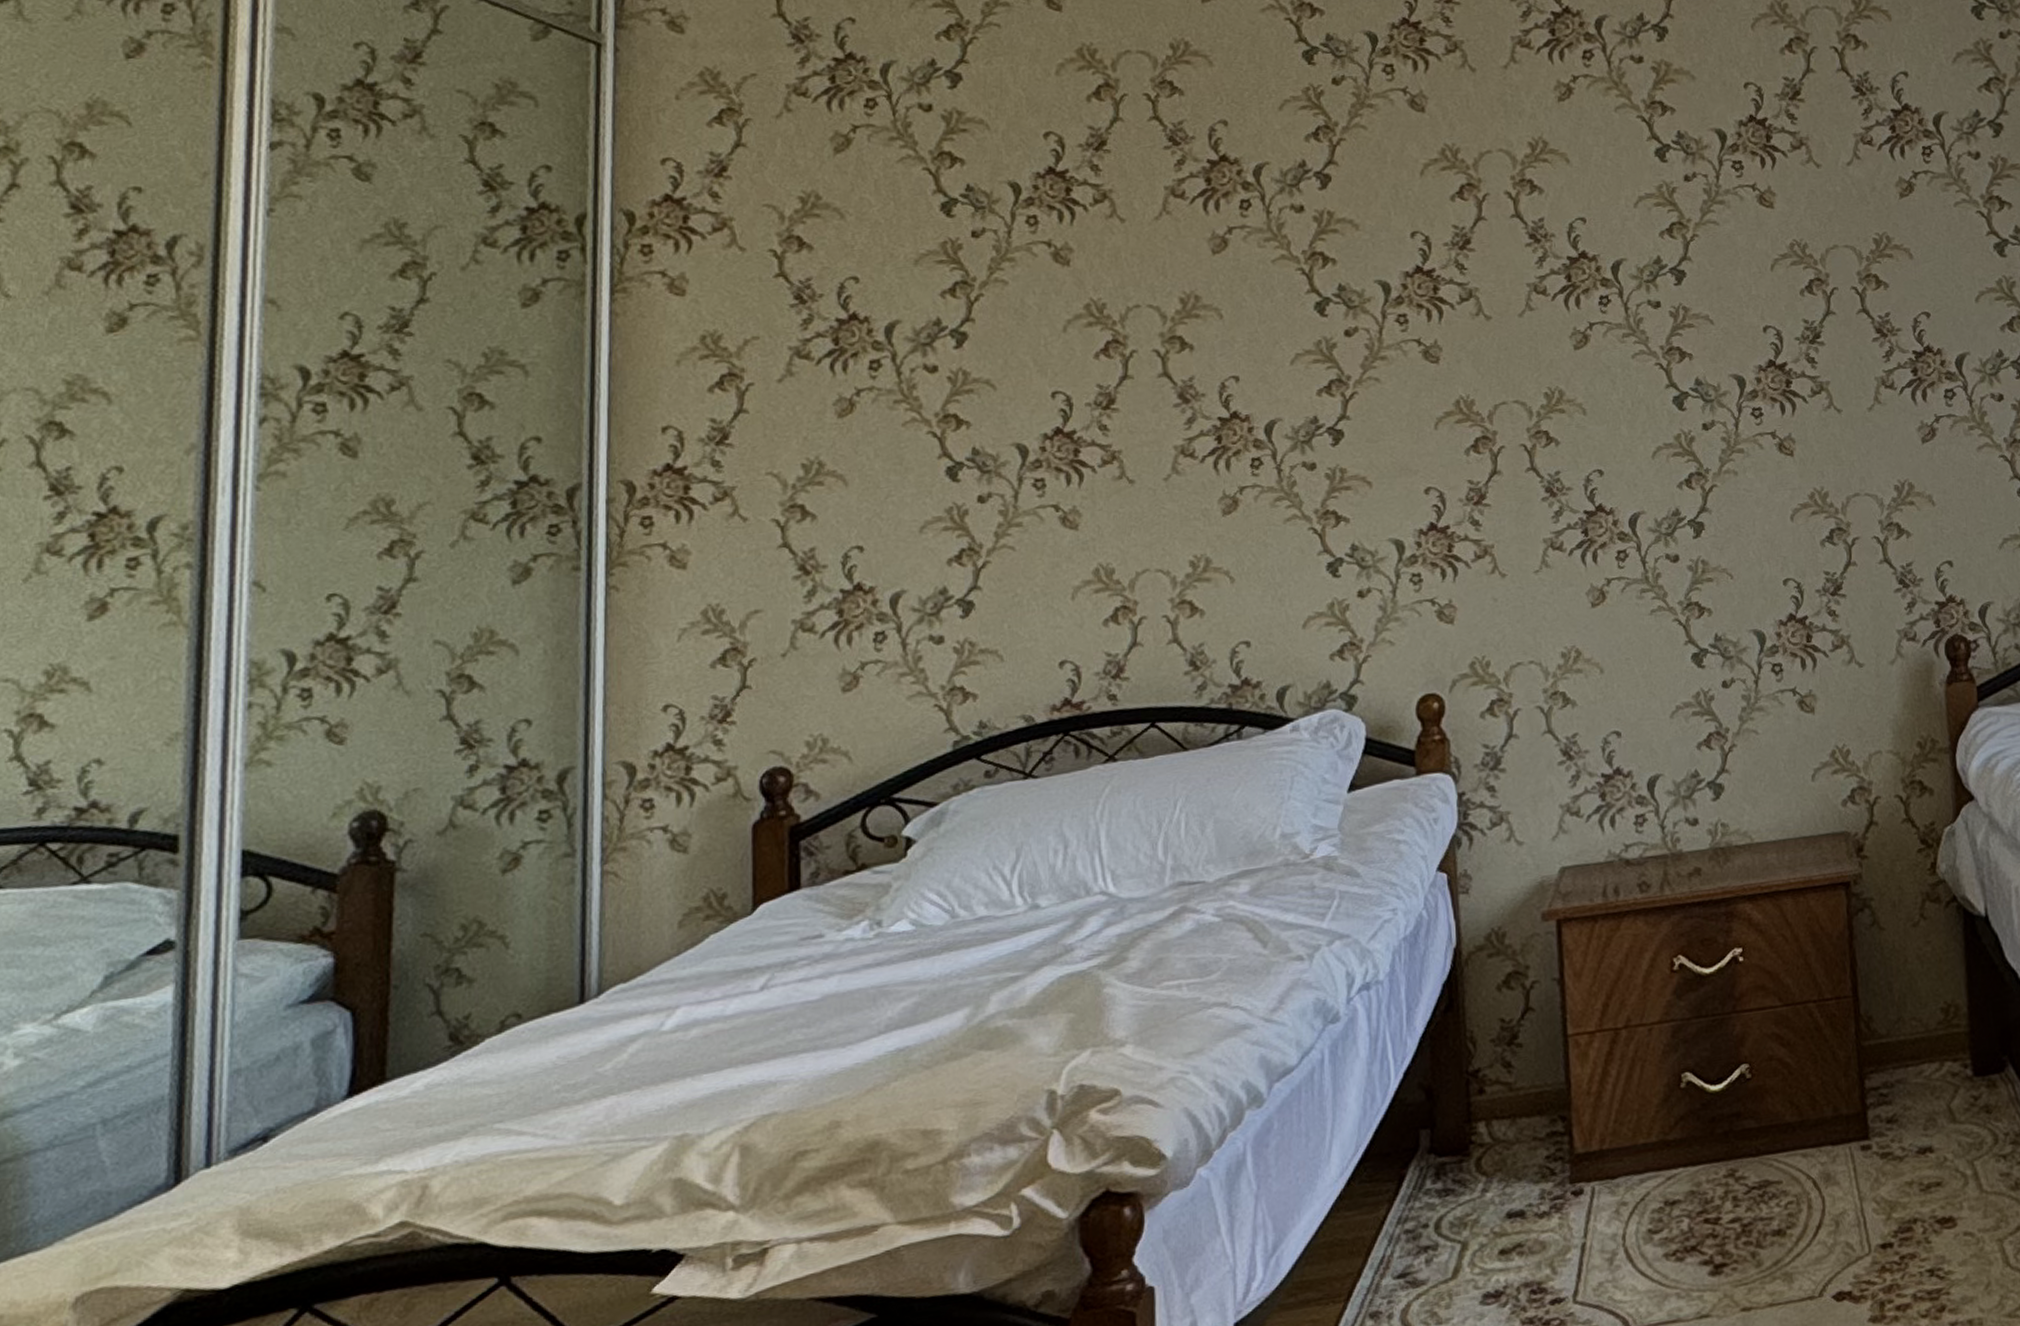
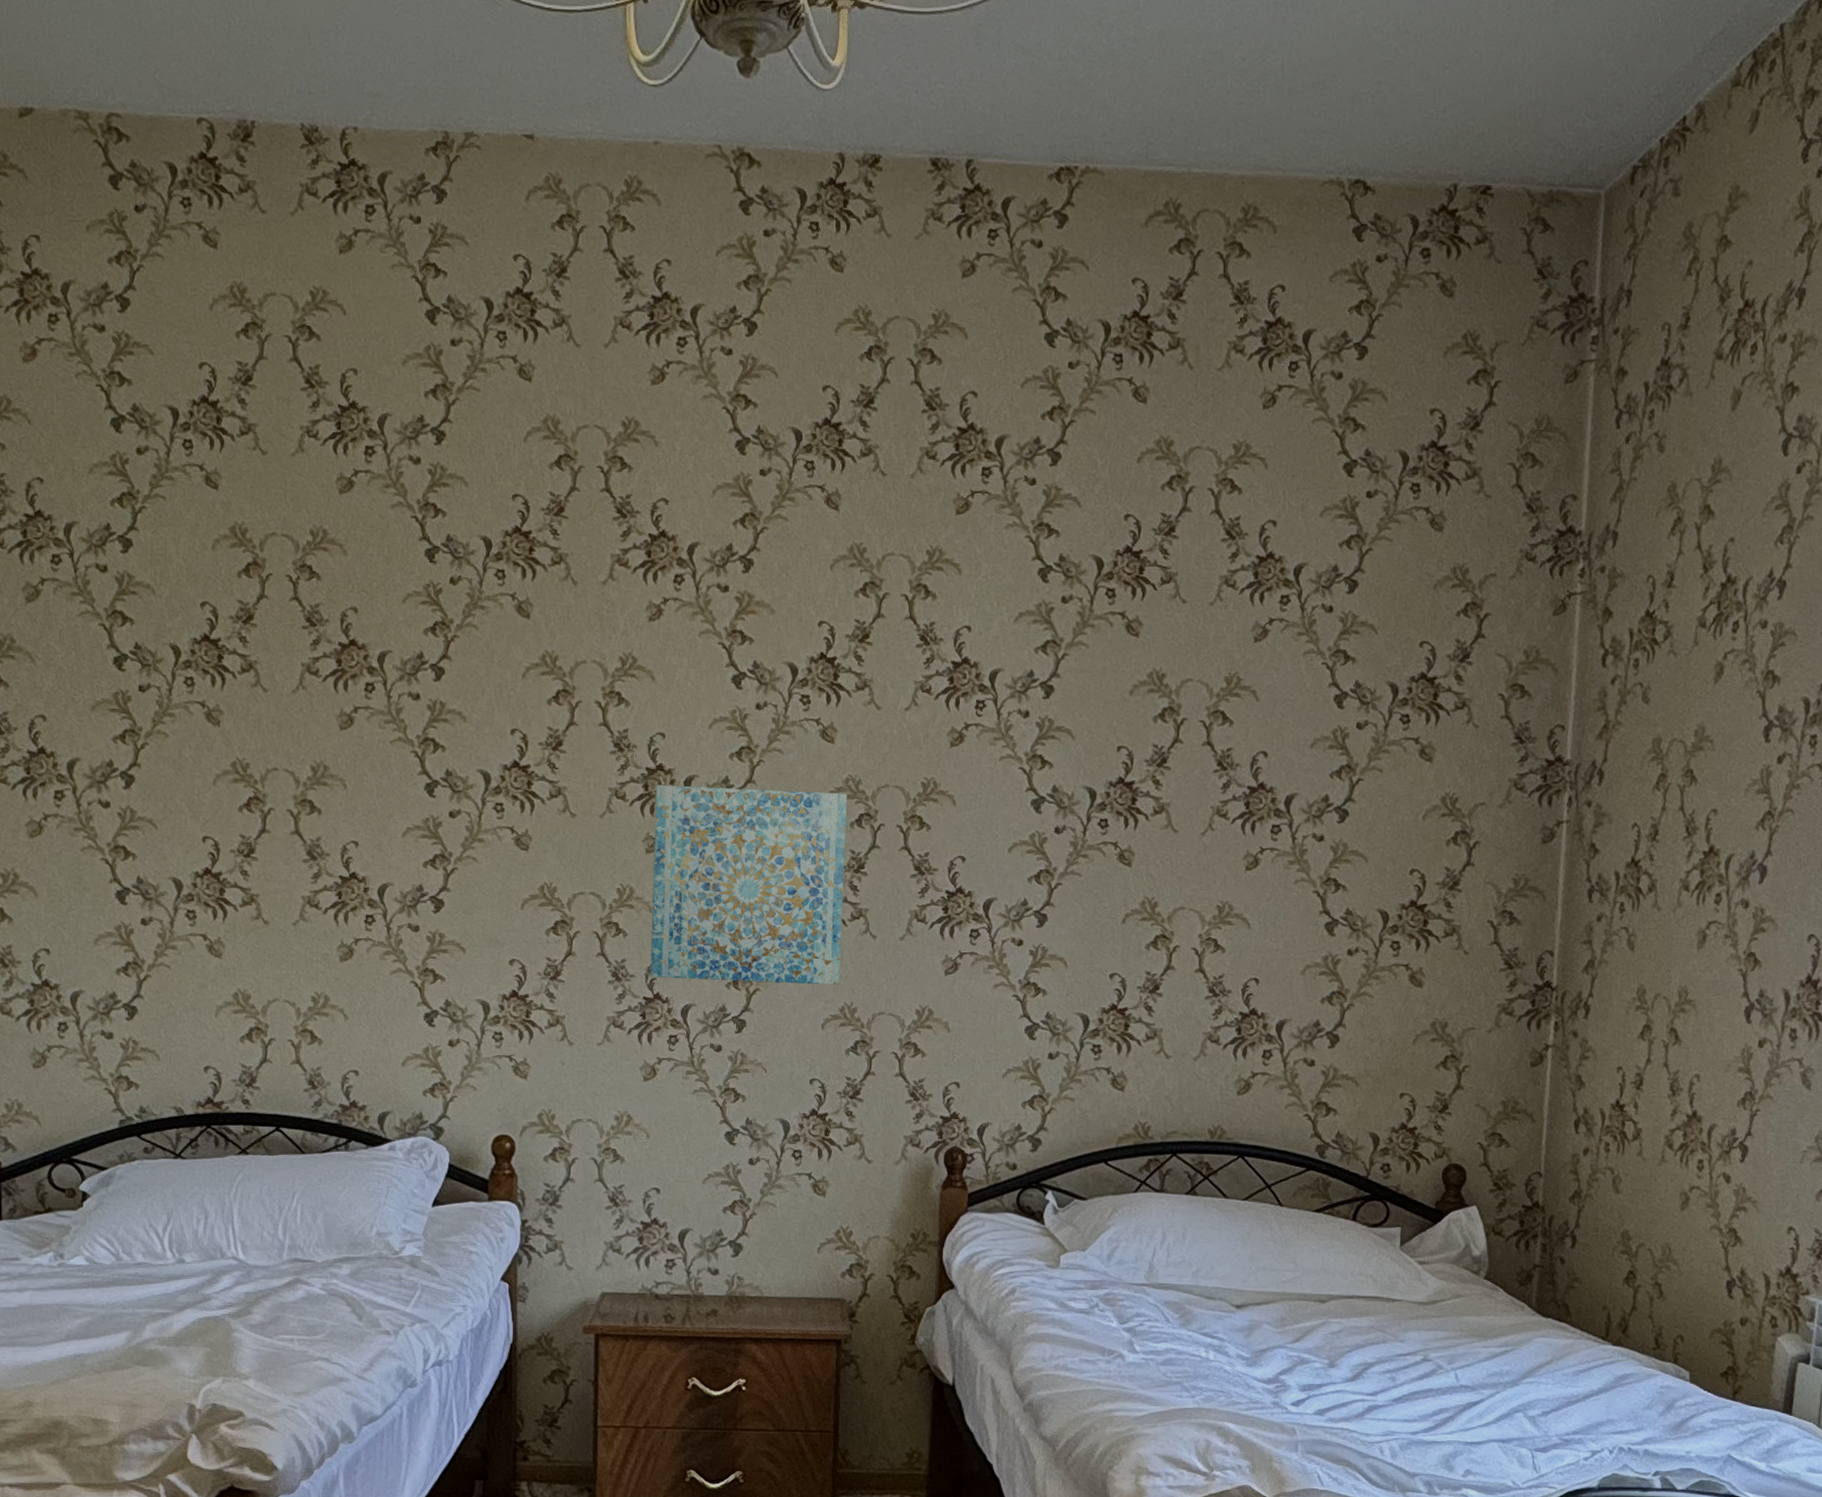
wall art: none [1580,259,1806,487] -> present [650,784,847,985]

